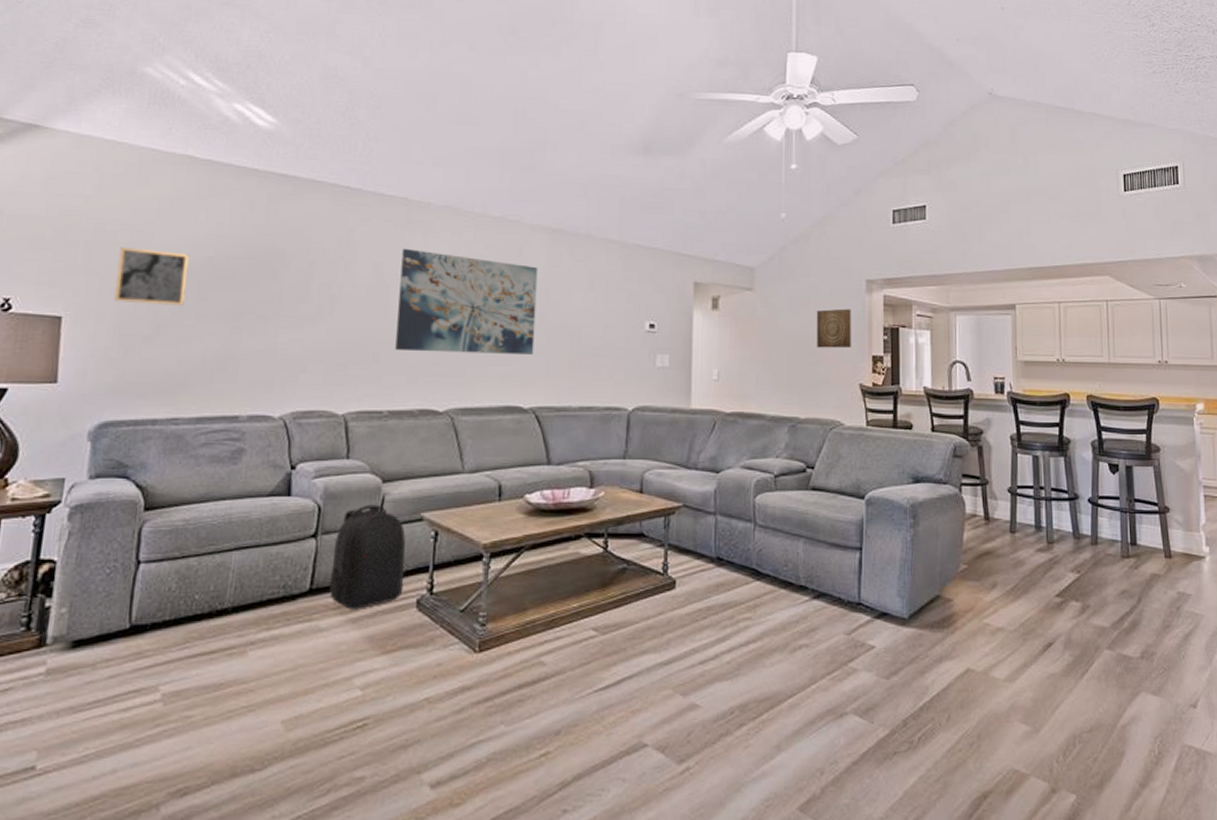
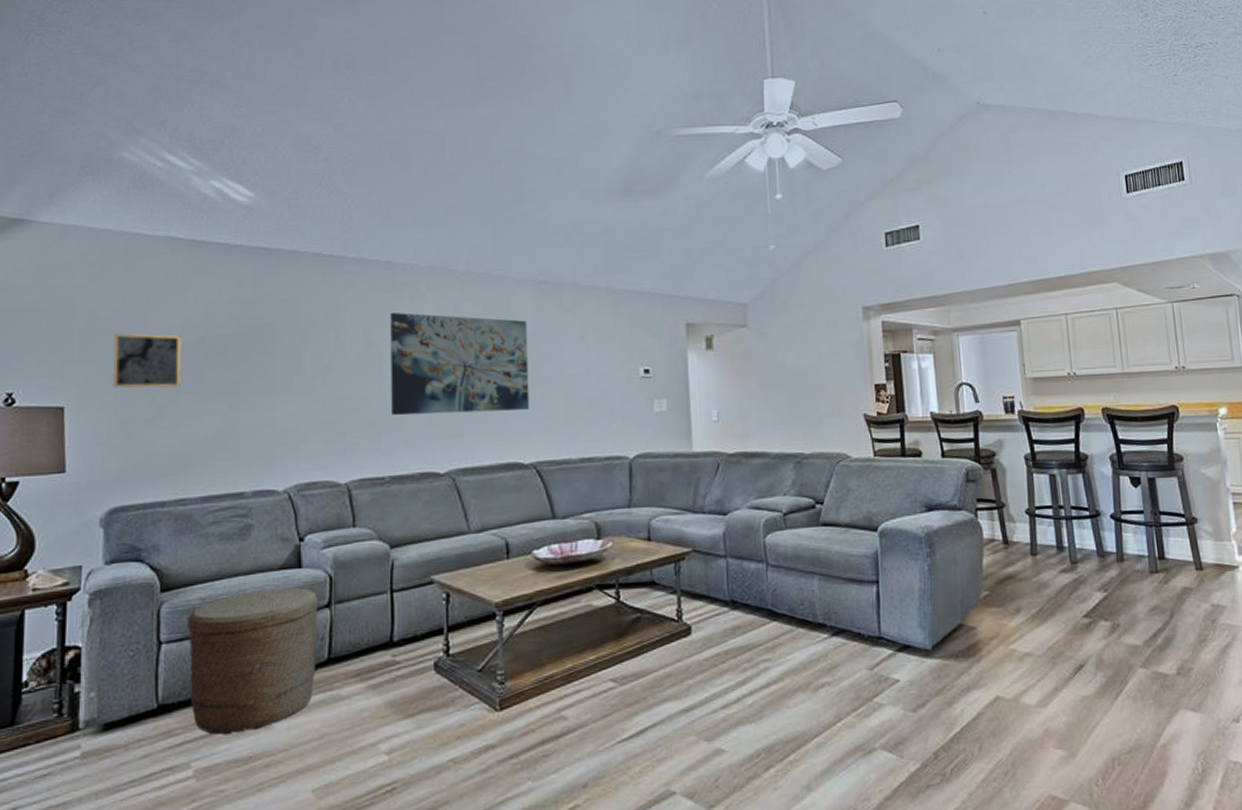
basket: none [164,516,306,660] -> present [187,588,319,735]
backpack: present [329,504,406,610] -> none [348,570,420,676]
wall art: present [817,308,851,349] -> none [814,338,852,381]

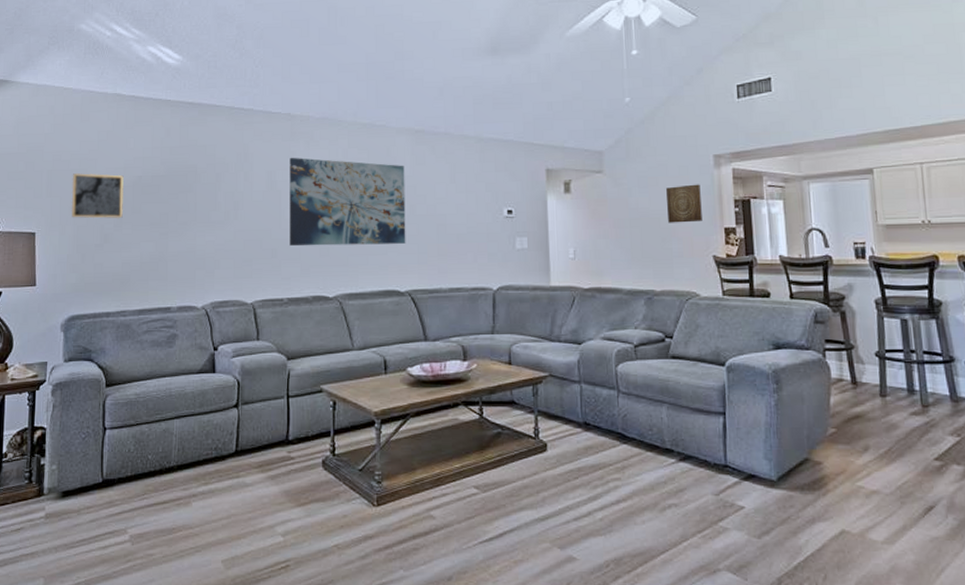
basket: present [187,588,319,735] -> none [126,390,229,509]
wall art: none [814,338,852,381] -> present [666,184,702,223]

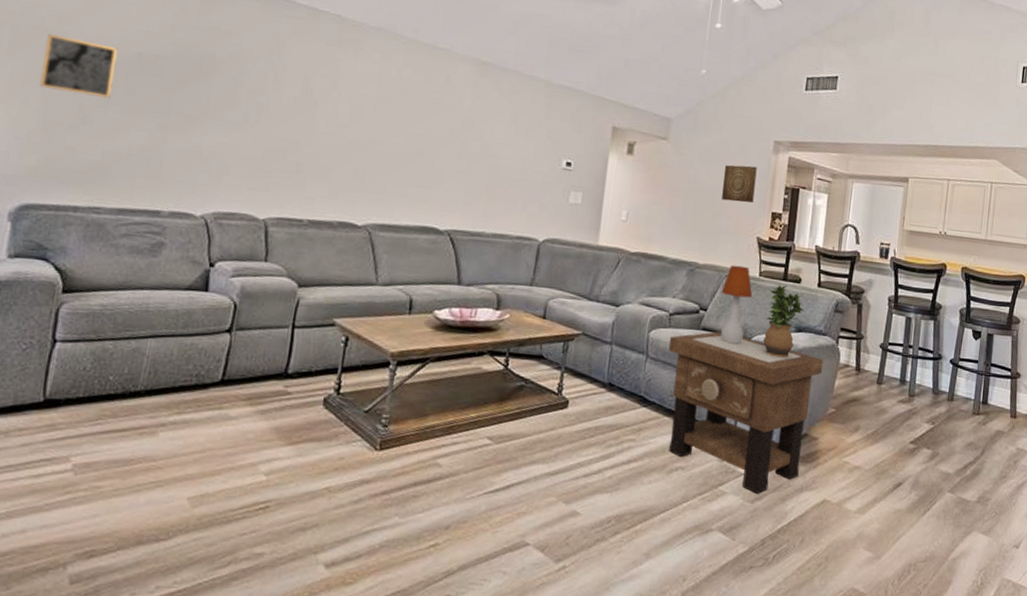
wall art: present [290,157,406,247] -> none [319,64,464,180]
side table: none [638,358,813,528] -> present [668,331,824,494]
table lamp: none [684,287,719,370] -> present [721,265,753,344]
potted plant: none [738,302,780,378] -> present [763,285,804,358]

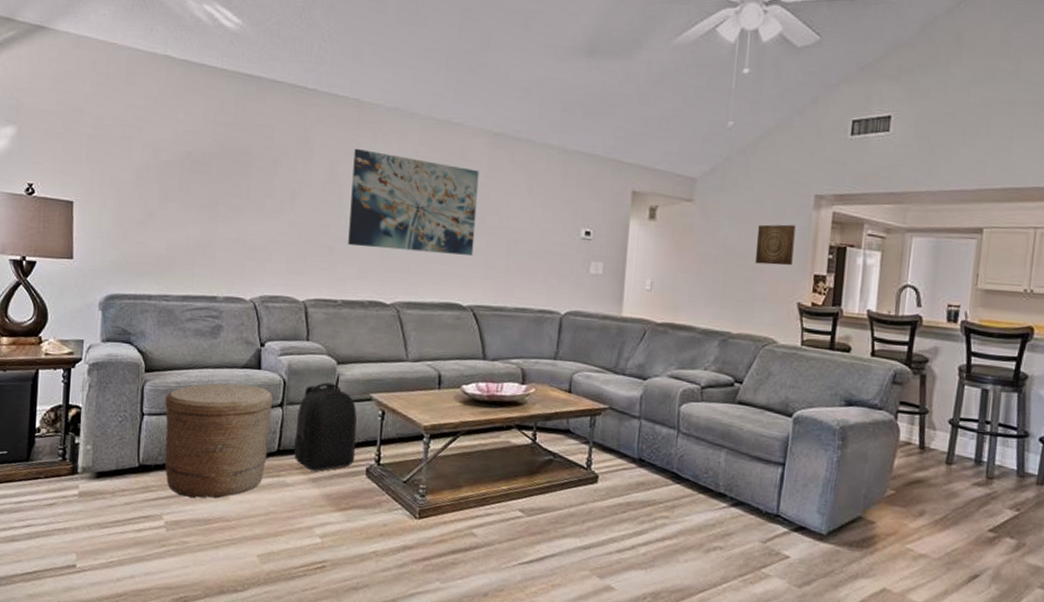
wall art: present [39,34,118,99] -> none [112,141,172,196]
basket: none [78,306,221,436] -> present [164,383,273,499]
backpack: none [240,306,317,402] -> present [294,382,357,471]
wall art: none [319,64,464,180] -> present [348,148,479,255]
side table: present [668,331,824,494] -> none [701,405,880,579]
table lamp: present [721,265,753,344] -> none [758,334,794,419]
potted plant: present [763,285,804,358] -> none [808,355,855,434]

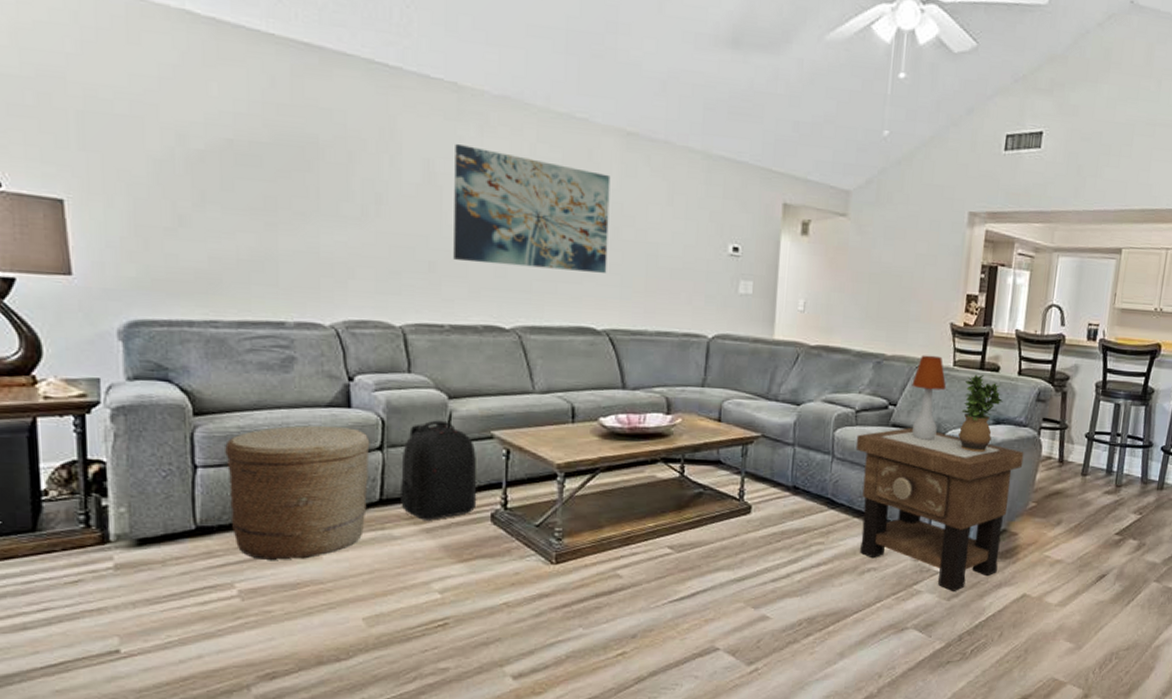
side table: none [701,405,880,579] -> present [855,427,1024,591]
wall art: present [755,224,796,266] -> none [910,242,950,285]
table lamp: none [758,334,794,419] -> present [911,355,947,440]
potted plant: none [808,355,855,434] -> present [958,375,1003,452]

